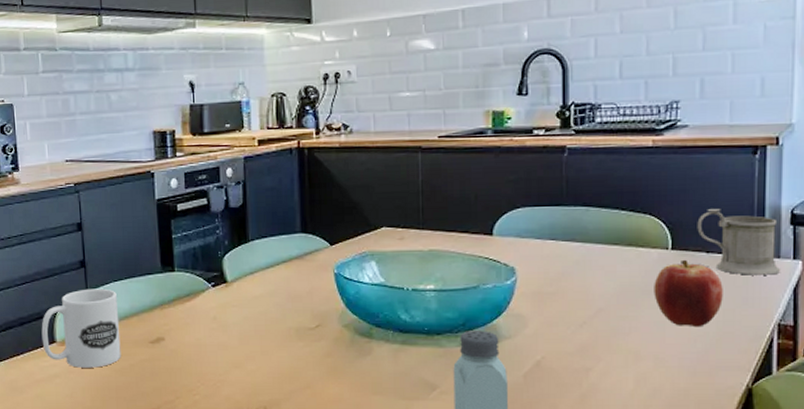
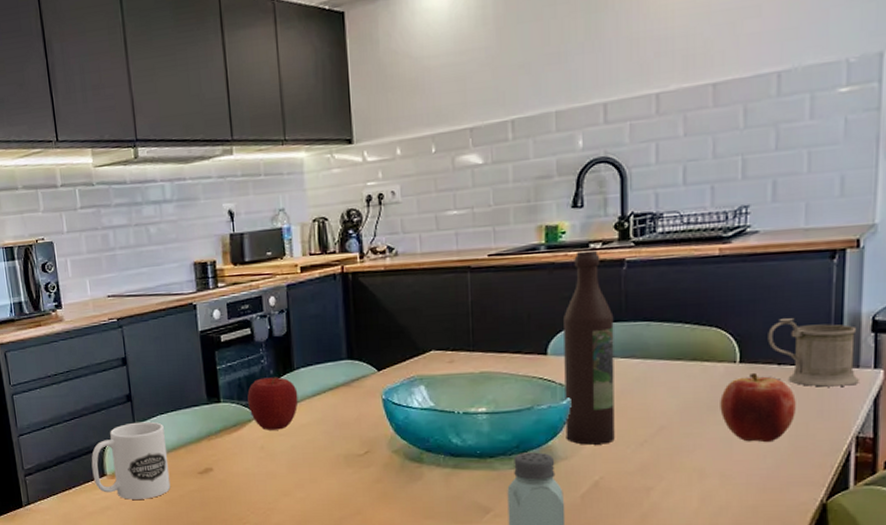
apple: none [202,248,252,301] -> present [247,377,299,430]
wine bottle: none [509,136,556,325] -> present [564,250,615,445]

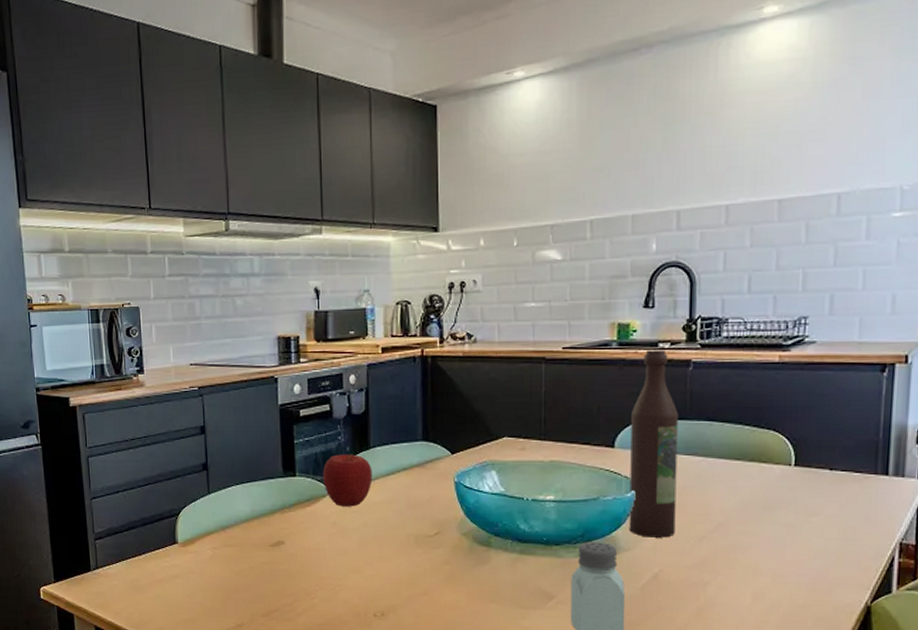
mug: present [91,421,171,500] -> none [163,491,241,569]
apple: present [720,374,796,443] -> none [775,477,846,544]
mug: present [768,318,859,387] -> none [821,426,904,494]

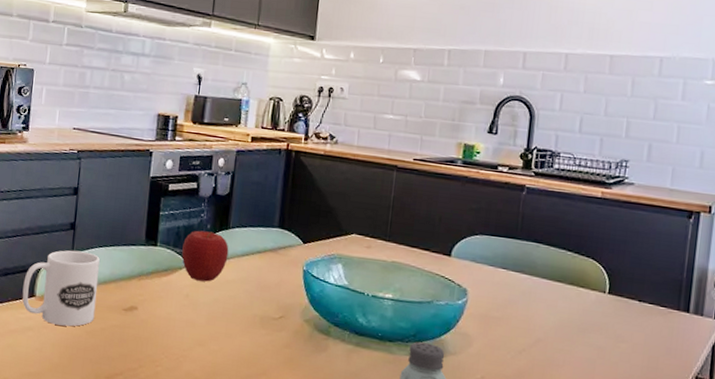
mug: none [163,491,241,569] -> present [22,250,100,327]
wine bottle: present [629,350,679,538] -> none [457,171,511,347]

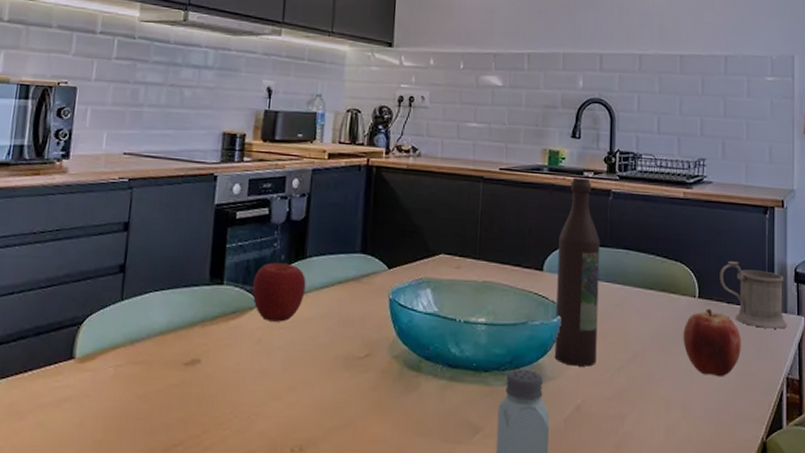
mug: present [22,250,100,327] -> none [57,297,155,392]
wine bottle: none [457,171,511,347] -> present [554,177,600,367]
apple: none [588,305,651,370] -> present [683,309,741,377]
mug: none [632,262,704,331] -> present [719,261,787,329]

